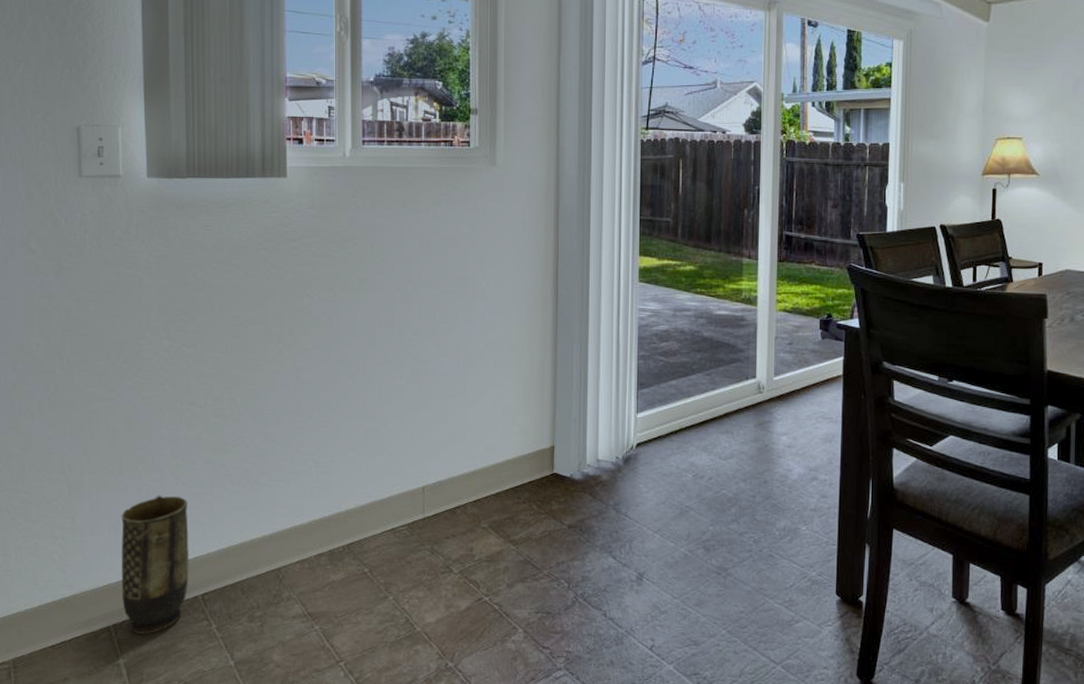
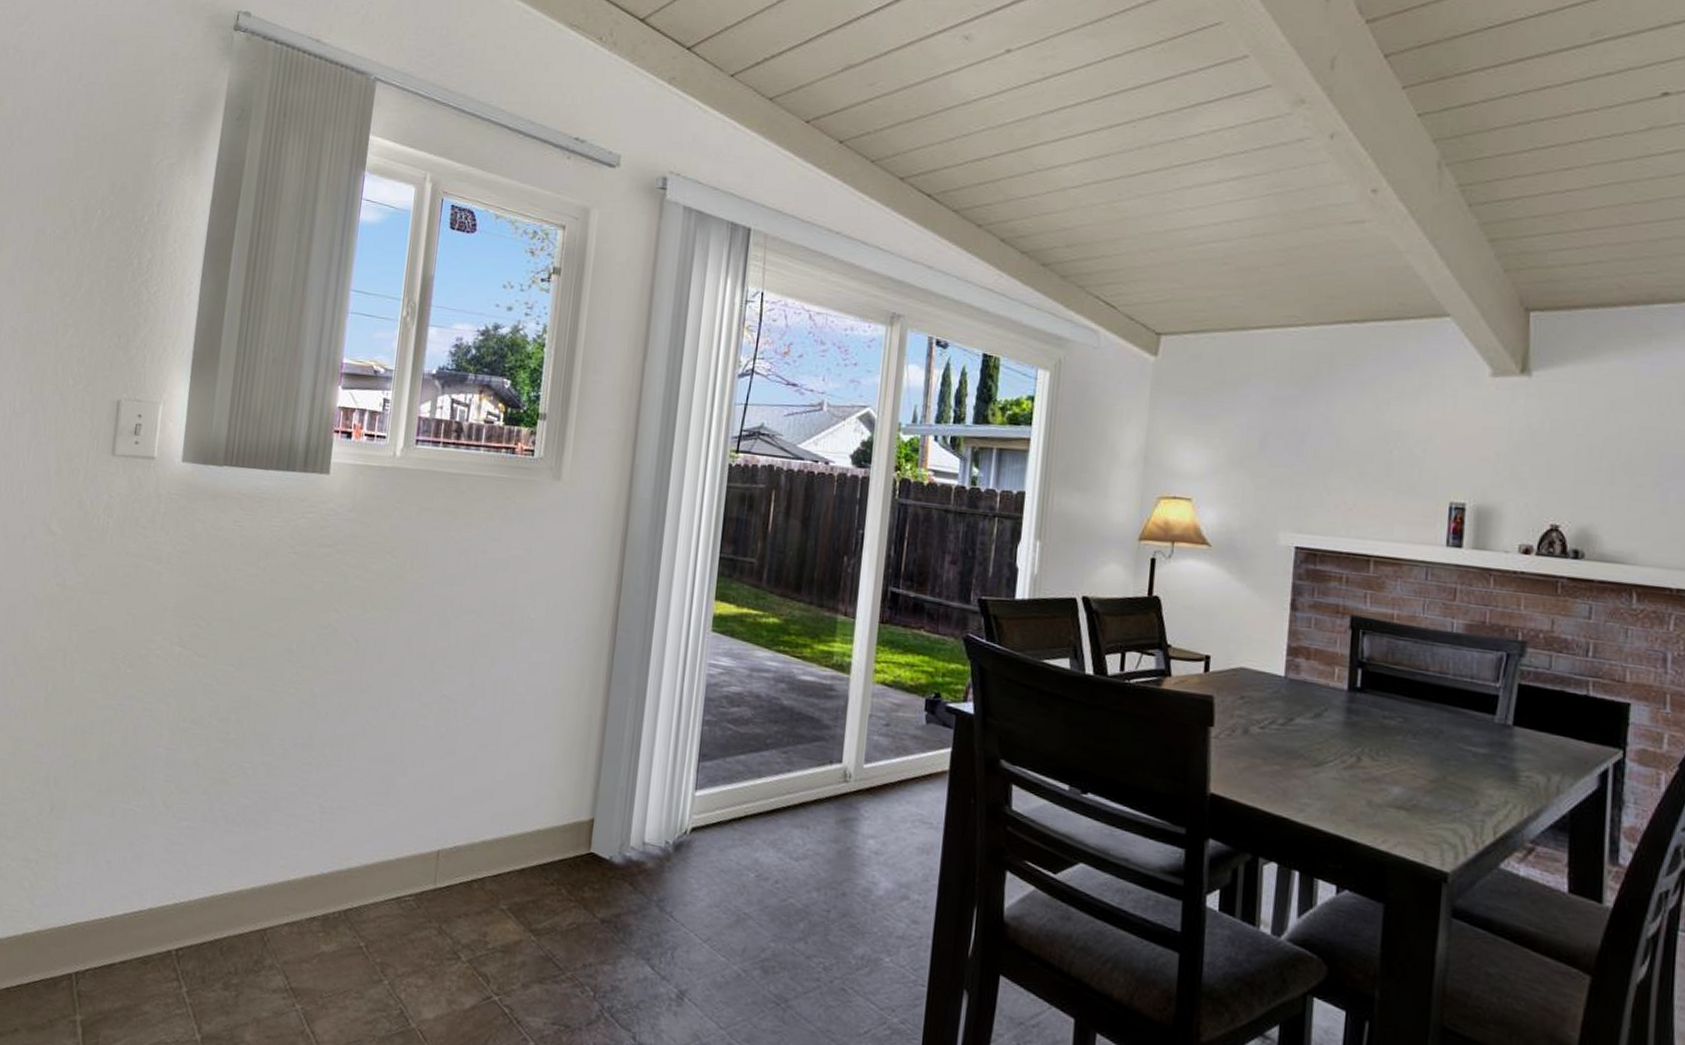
vase: present [121,495,190,634] -> none [88,824,175,989]

